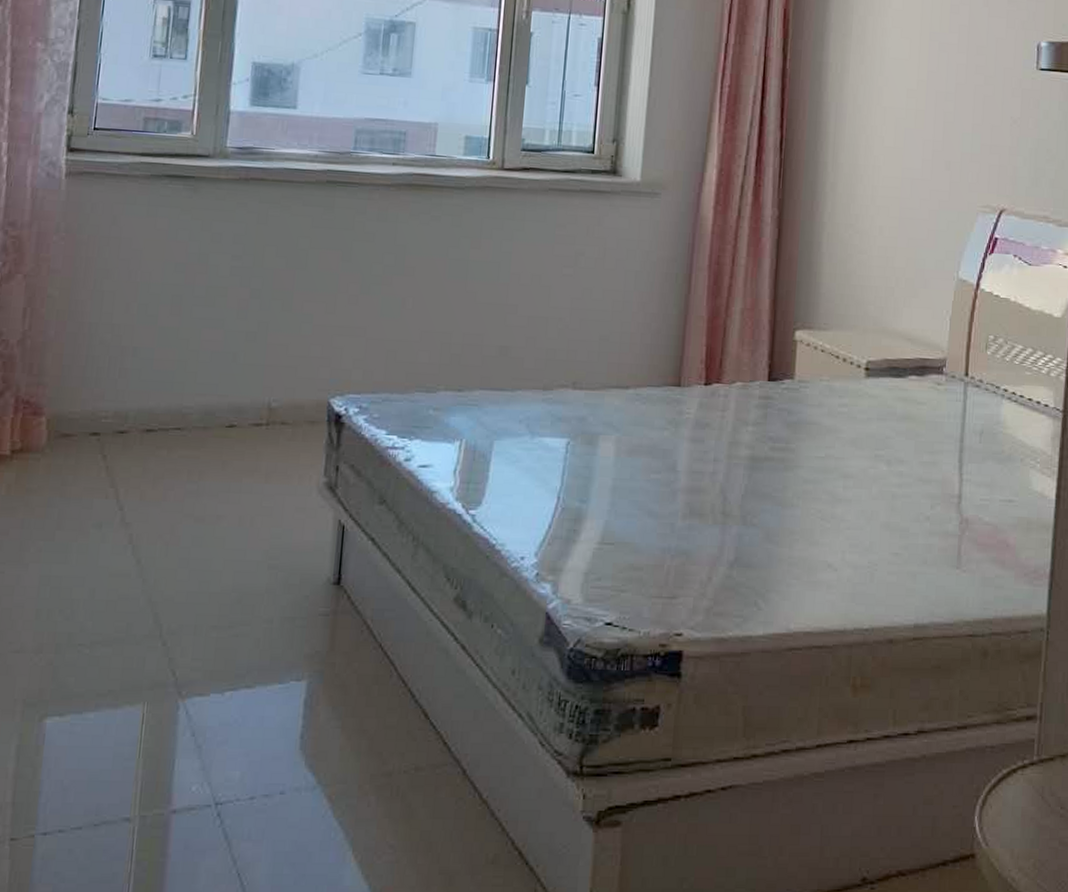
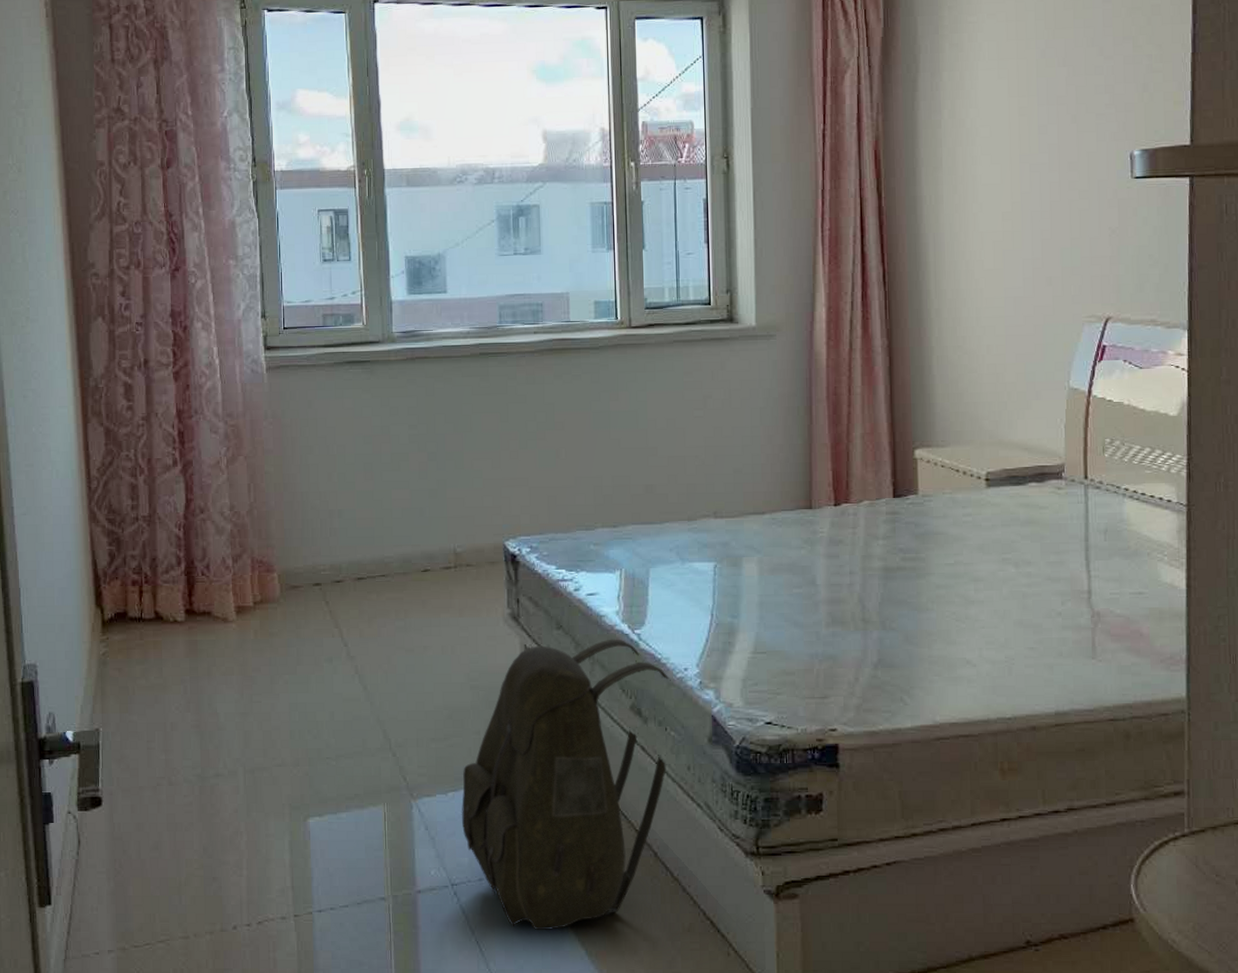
backpack: none [237,518,504,861] -> present [461,639,671,931]

